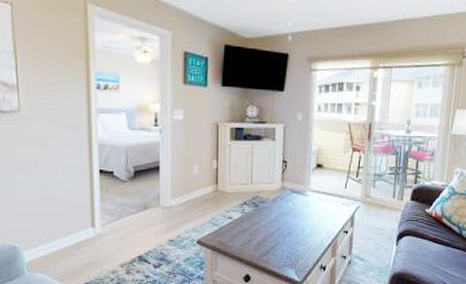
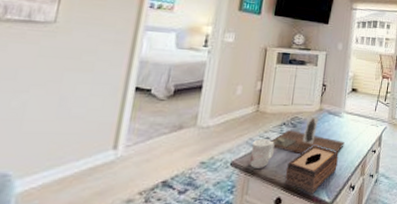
mug: none [216,218,238,247] -> present [250,139,275,168]
decorative tray: none [233,194,312,234] -> present [271,116,345,155]
tissue box: none [251,226,306,273] -> present [285,146,339,194]

